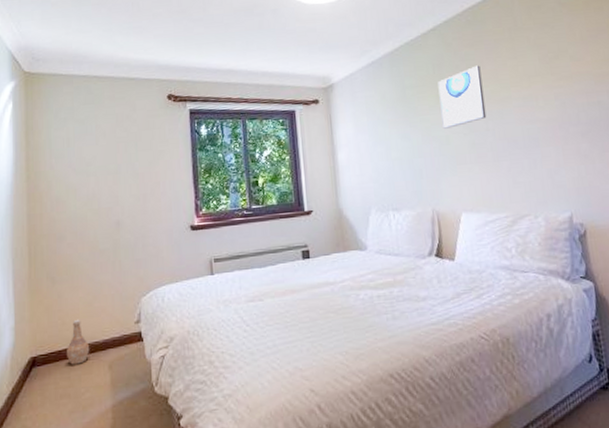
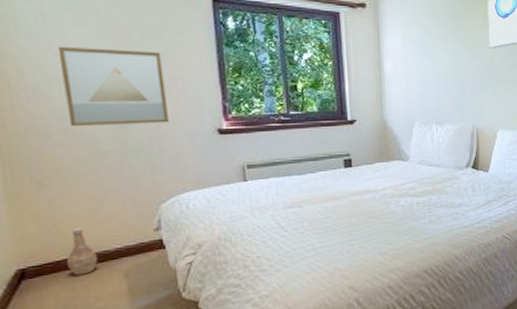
wall art: none [76,160,152,228] -> present [57,46,169,126]

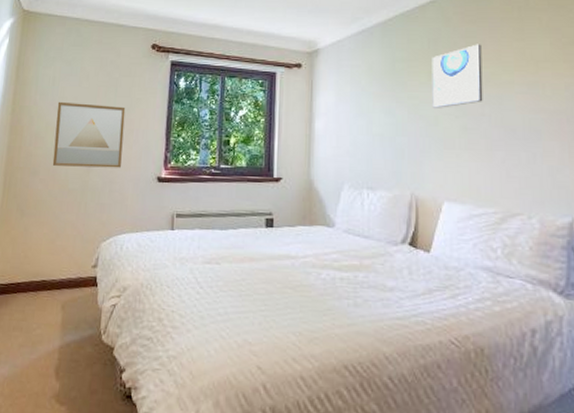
vase: present [66,227,99,275] -> none [24,254,47,300]

